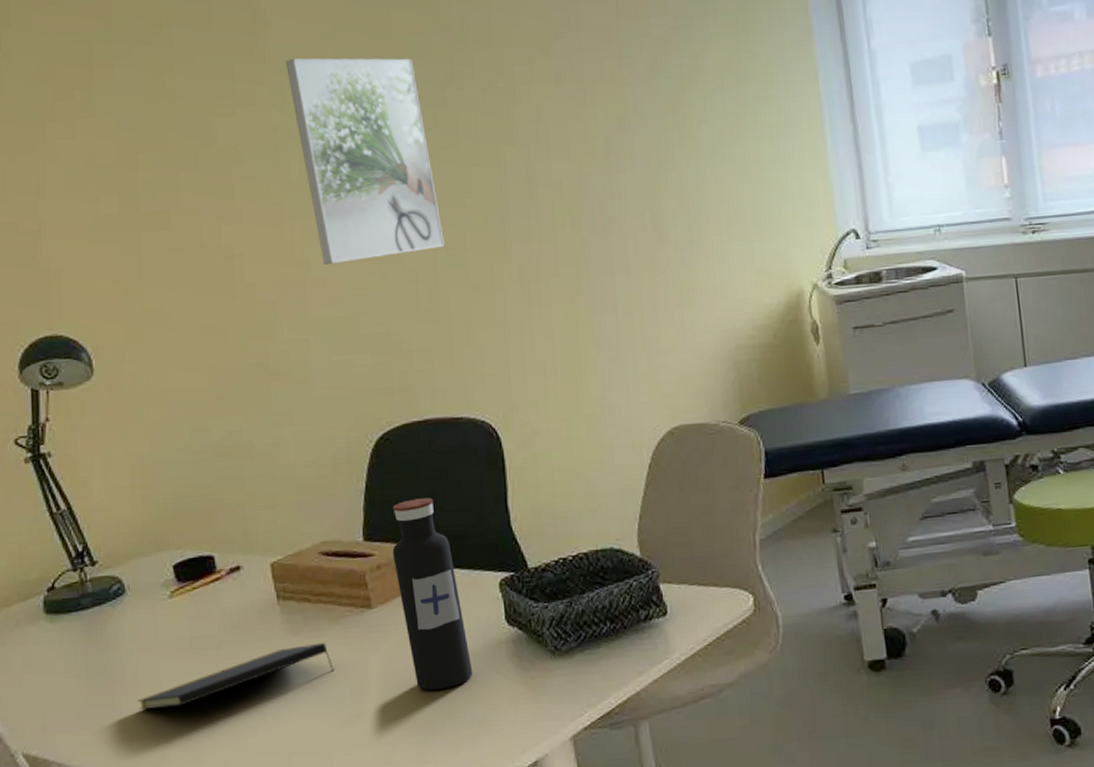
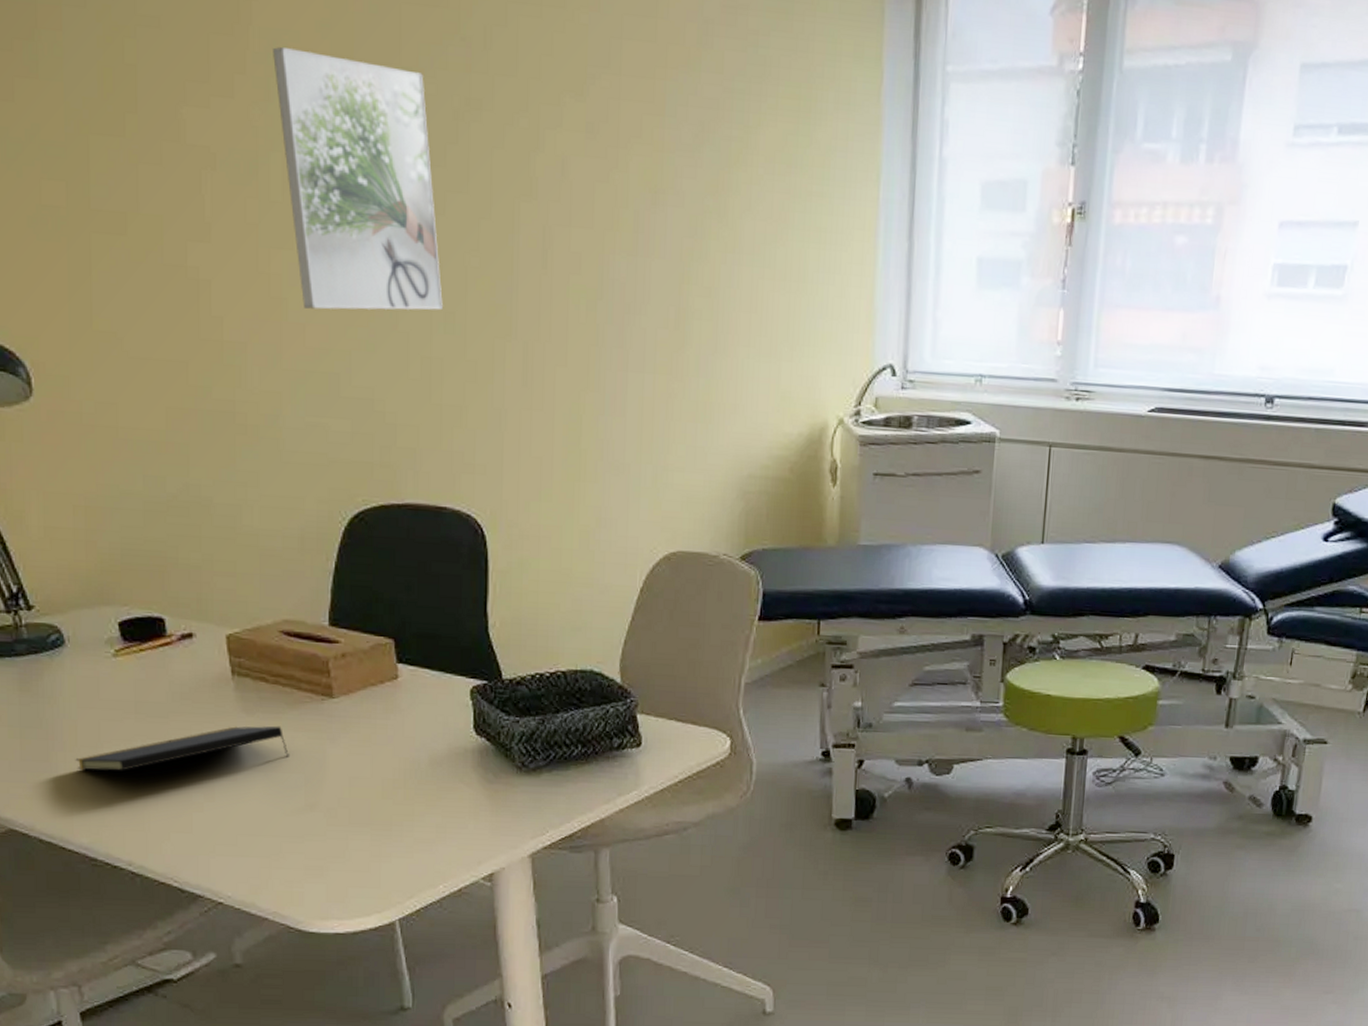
water bottle: present [392,497,473,691] -> none [359,588,435,791]

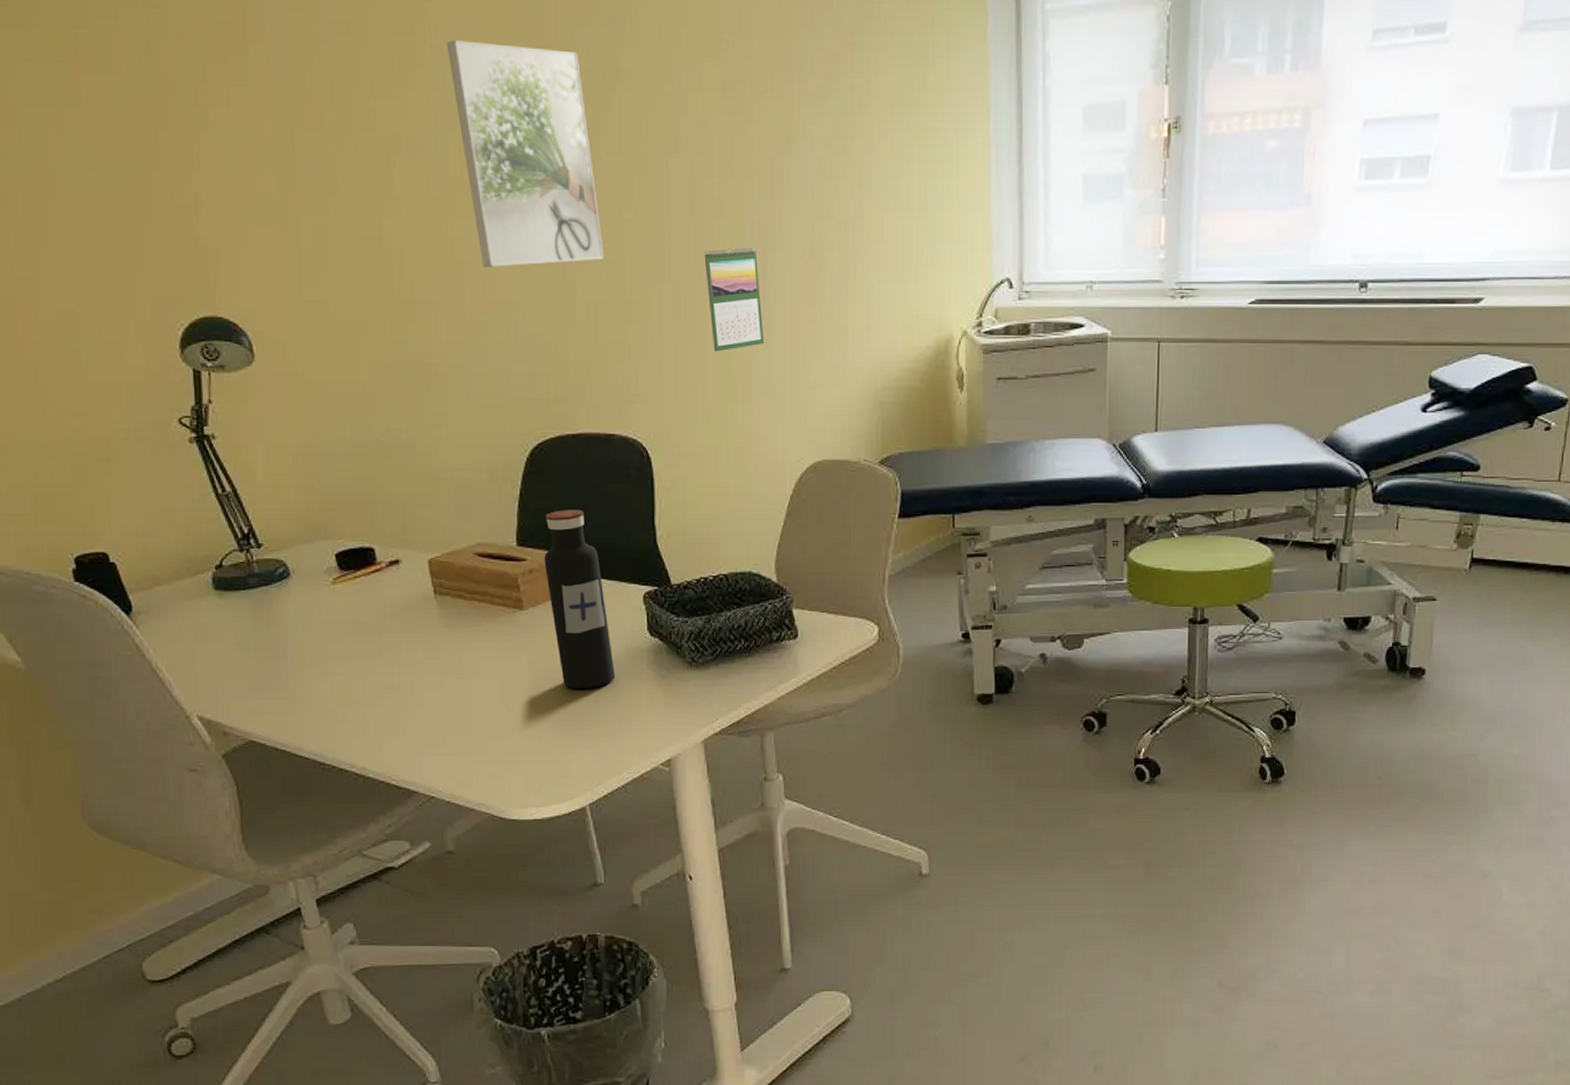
notepad: present [75,725,289,772] -> none [303,637,487,686]
water bottle: none [359,588,435,791] -> present [544,510,616,689]
calendar: none [556,307,620,423] -> present [704,247,765,352]

